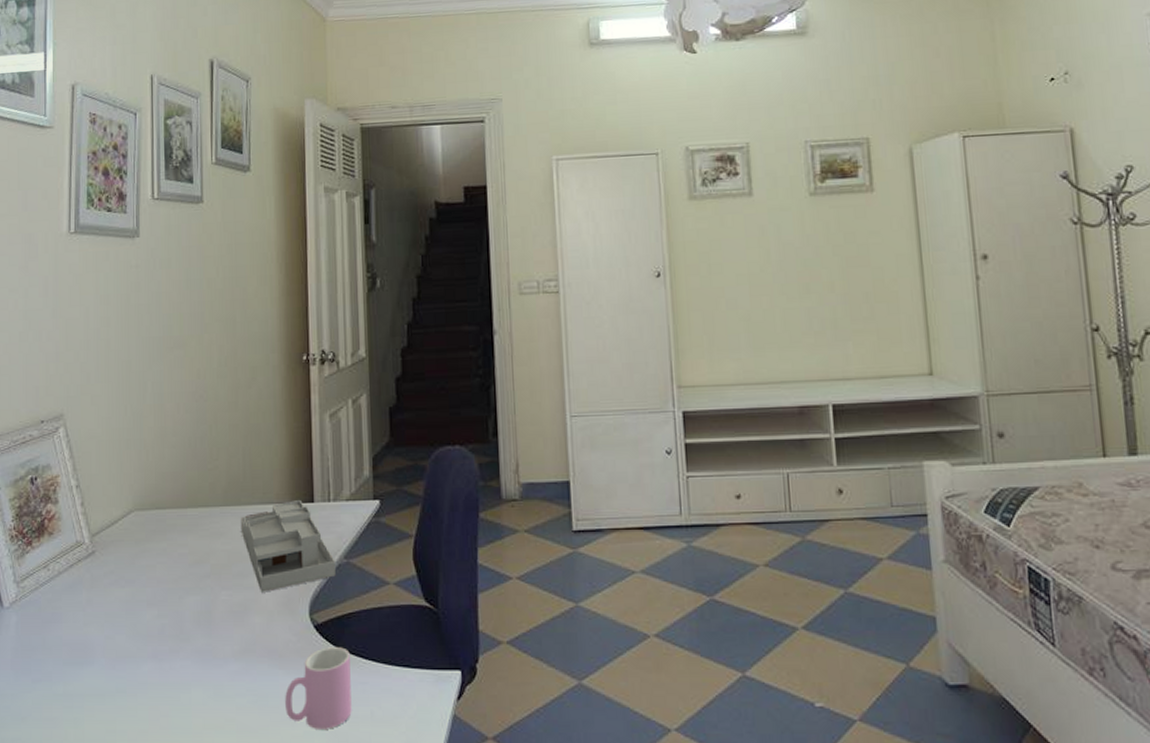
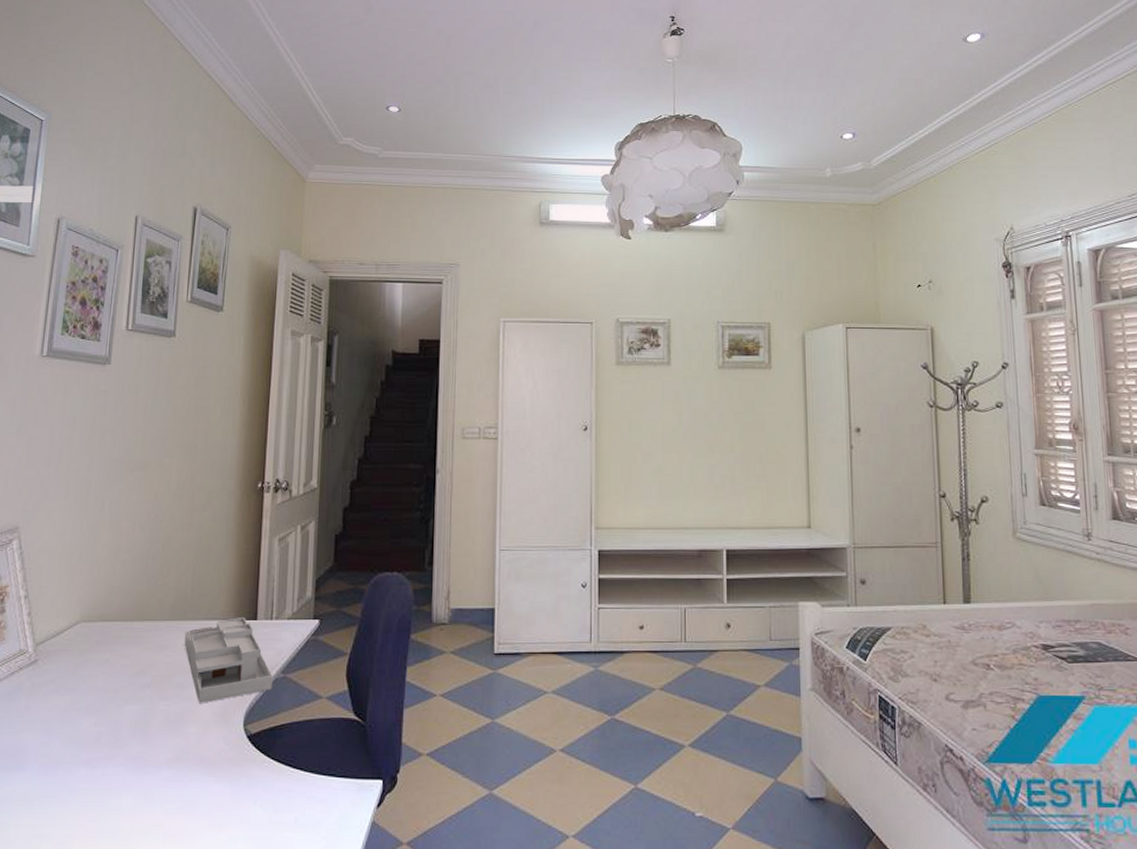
cup: present [285,647,352,729] -> none [212,756,279,834]

